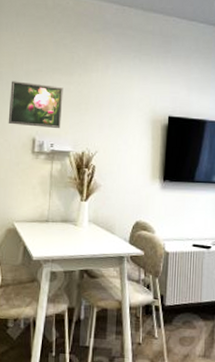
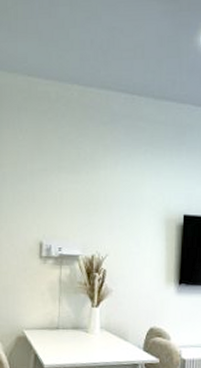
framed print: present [8,81,64,129] -> none [13,182,70,232]

